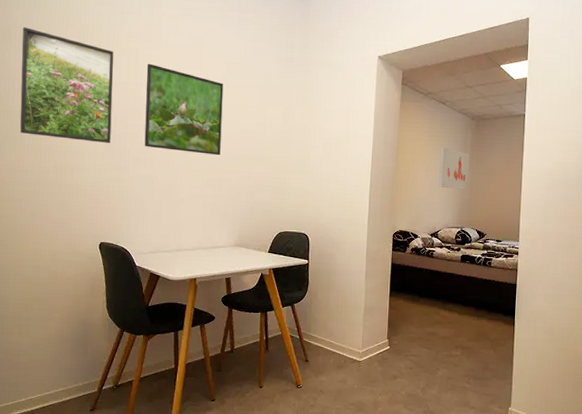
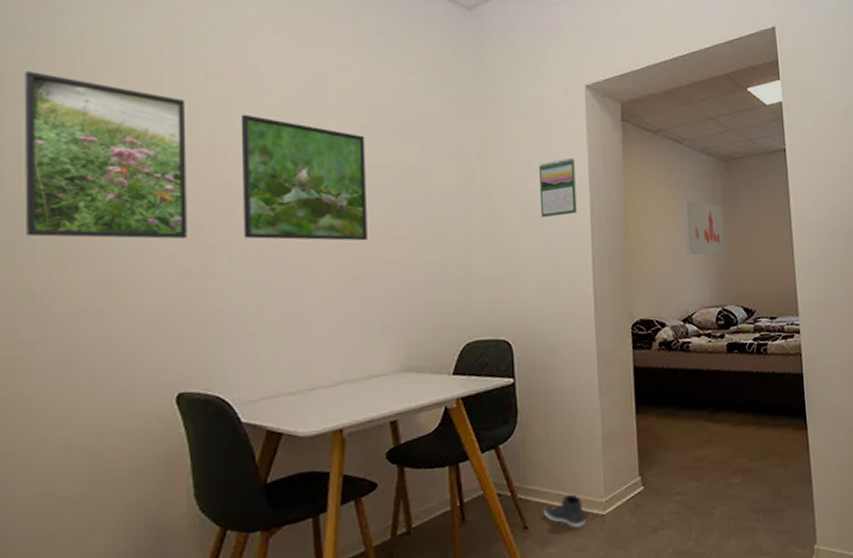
sneaker: none [320,343,347,366] -> present [544,494,586,528]
calendar: none [338,109,365,151] -> present [539,157,577,218]

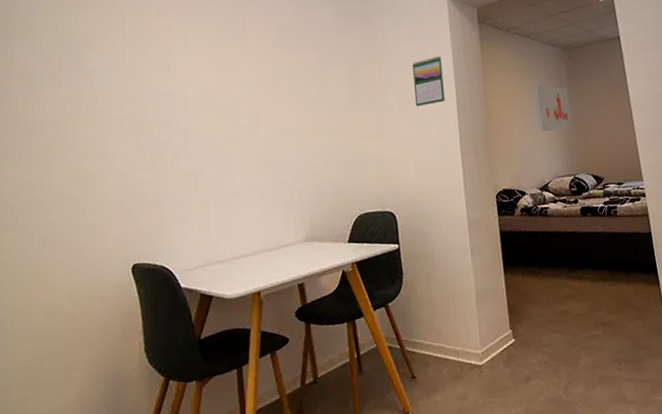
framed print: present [24,70,187,239] -> none [25,17,142,143]
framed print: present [240,114,368,241] -> none [181,39,278,136]
sneaker: present [544,494,586,528] -> none [428,346,466,377]

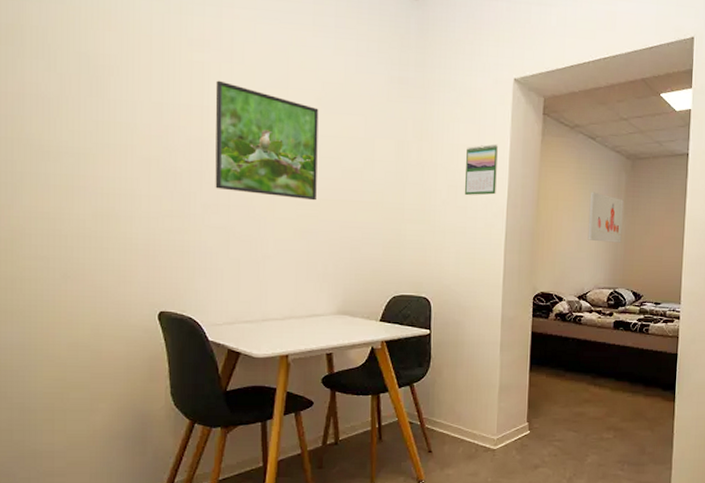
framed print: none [181,39,278,136] -> present [215,80,319,201]

